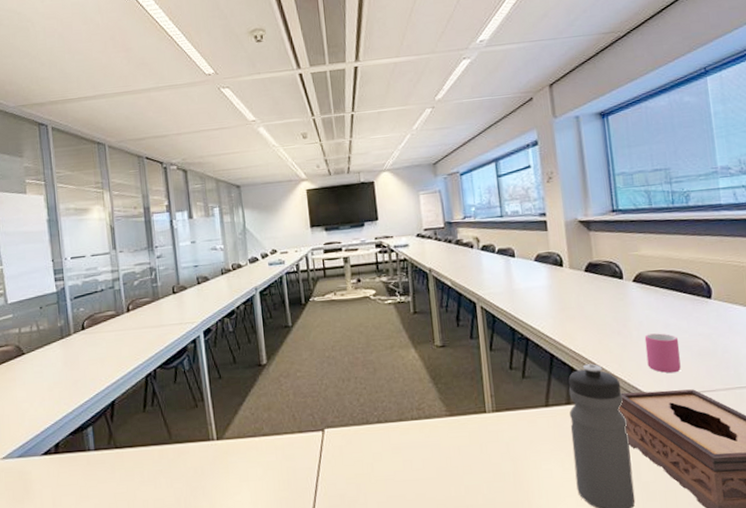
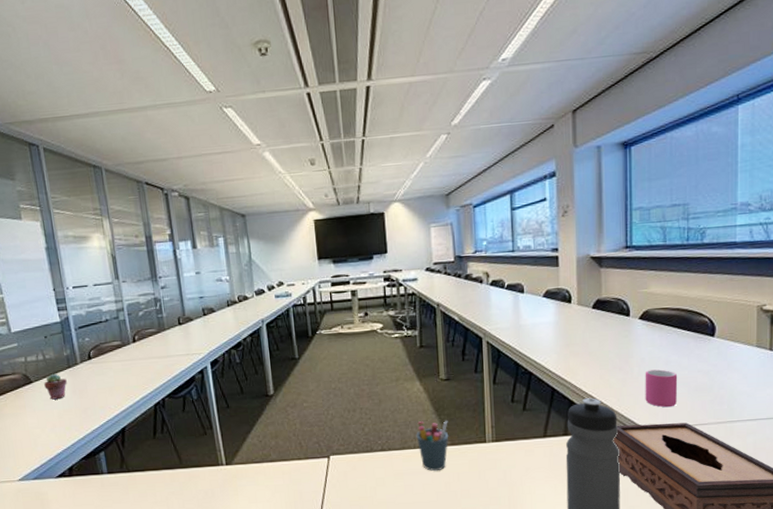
potted succulent: none [36,344,59,372] -> present [44,373,67,400]
pen holder: none [413,390,447,444] -> present [416,421,449,471]

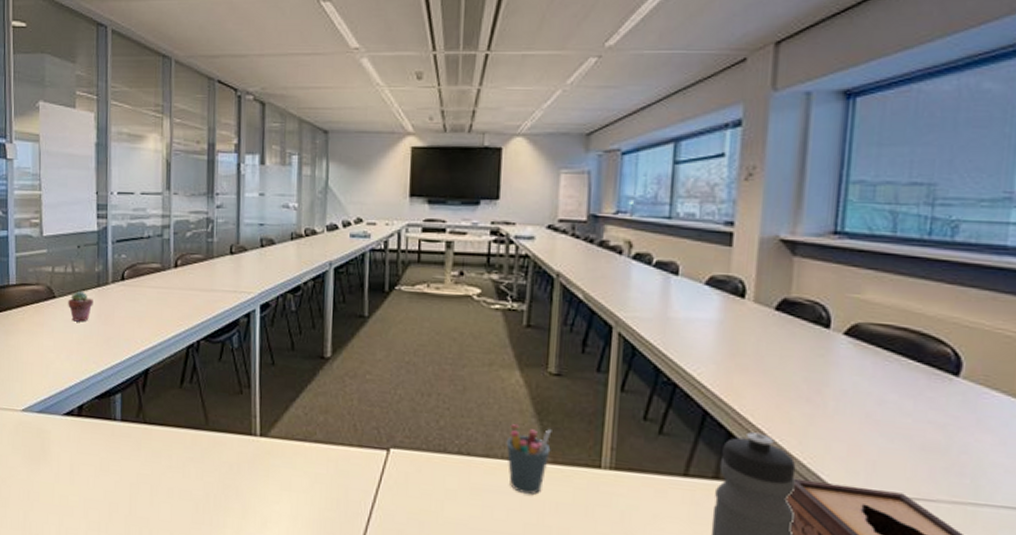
mug: present [645,369,678,408] -> none [841,408,896,467]

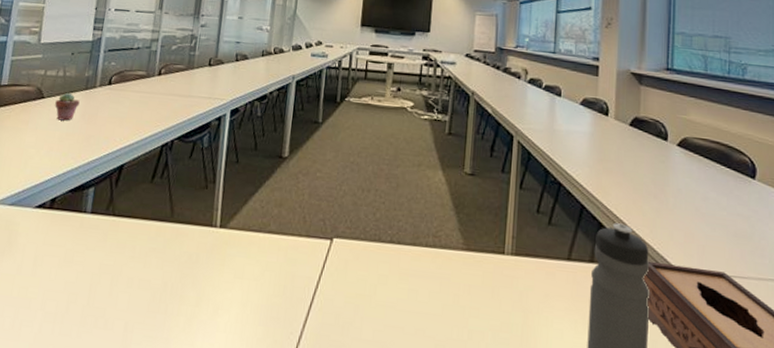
pen holder: present [506,424,552,494] -> none [429,216,467,278]

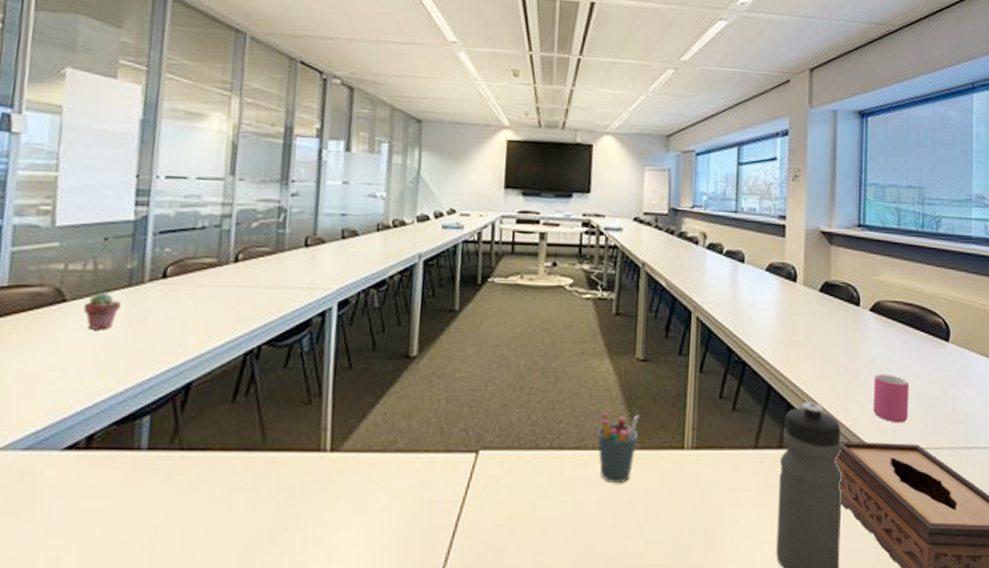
pen holder: none [429,216,467,278] -> present [596,413,640,483]
mug: none [680,203,716,251] -> present [873,374,910,423]

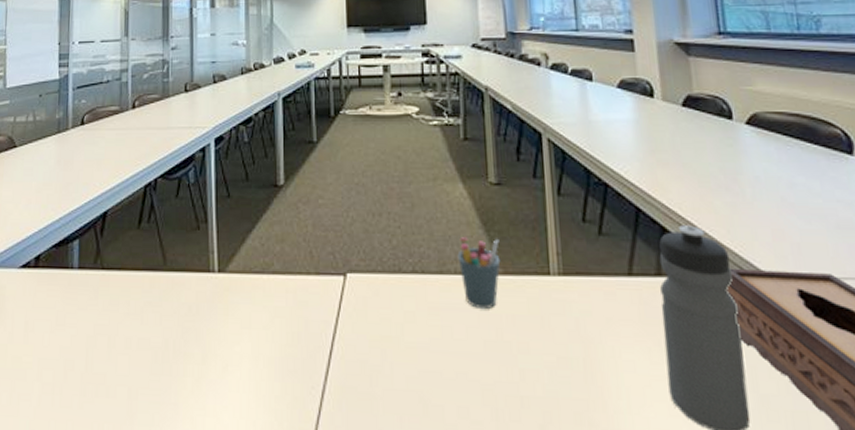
potted succulent: present [83,292,121,330] -> none [28,138,53,170]
mug: present [873,374,910,423] -> none [761,194,813,249]

